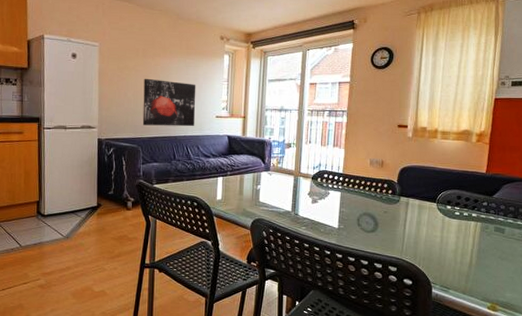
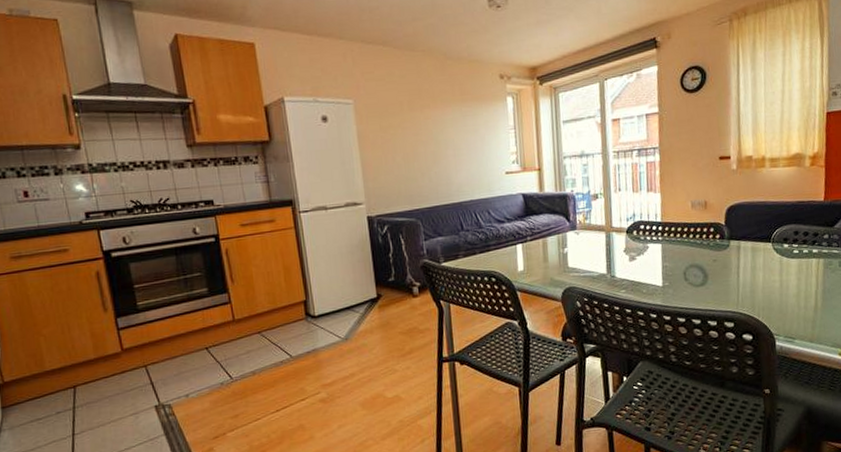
wall art: present [142,78,196,127] -> none [413,136,481,194]

